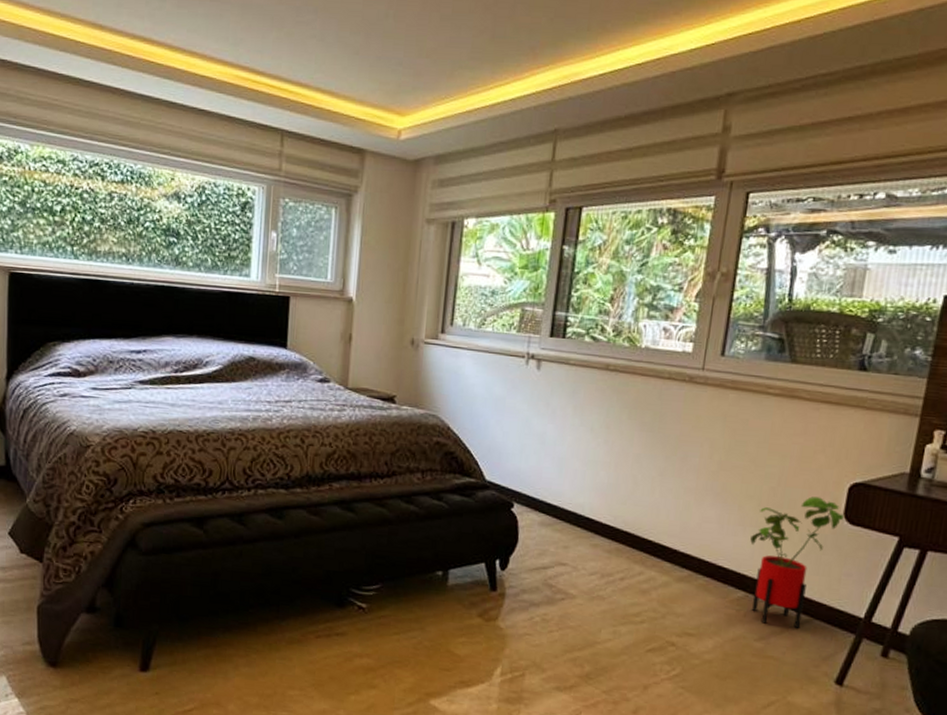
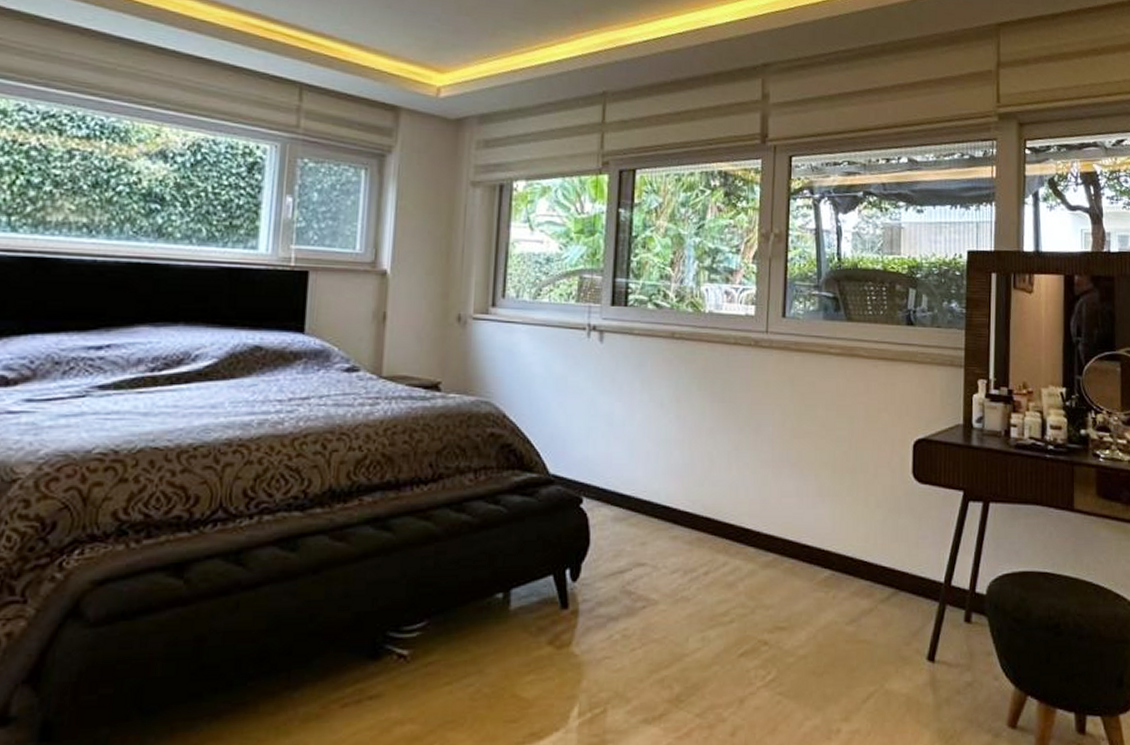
house plant: present [750,496,845,628] -> none [830,457,913,604]

